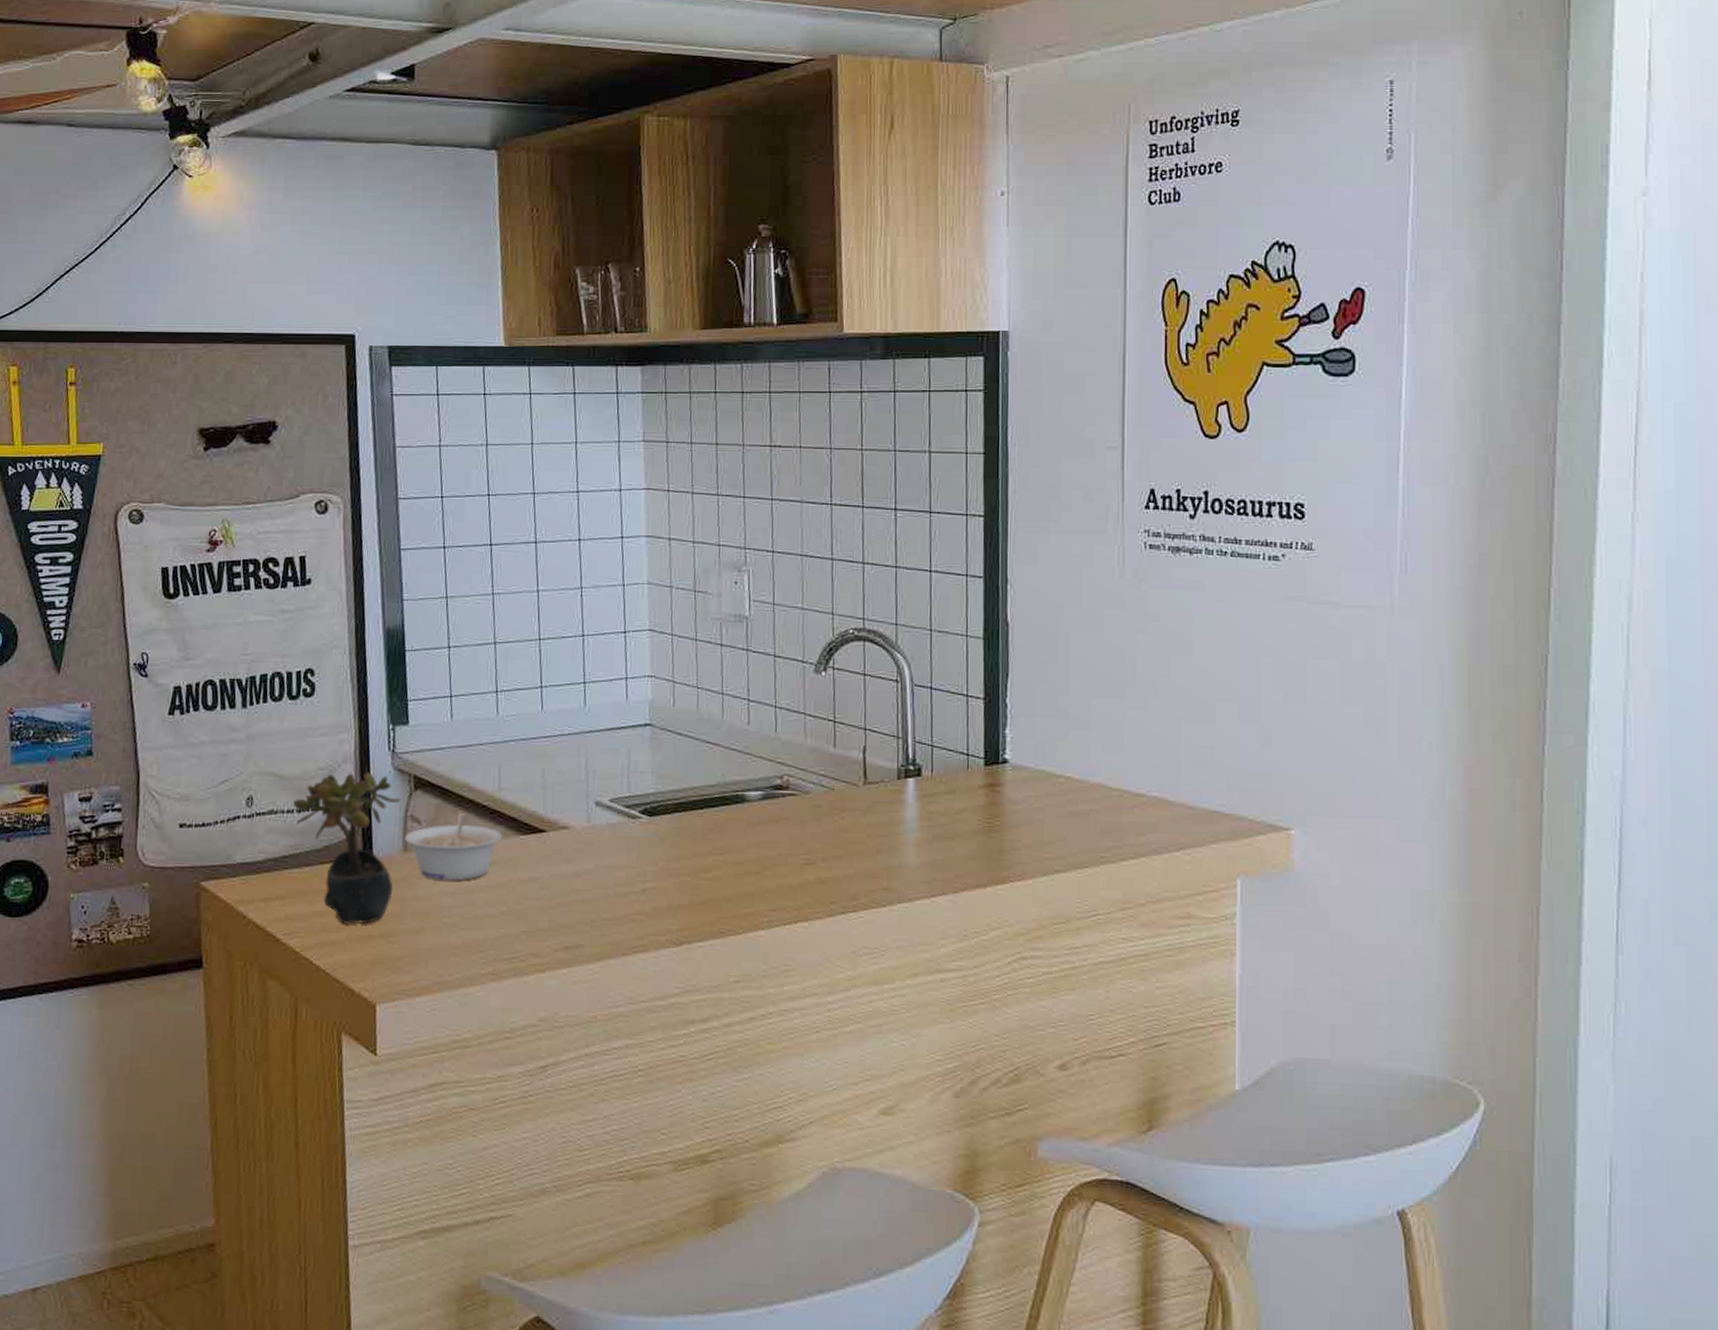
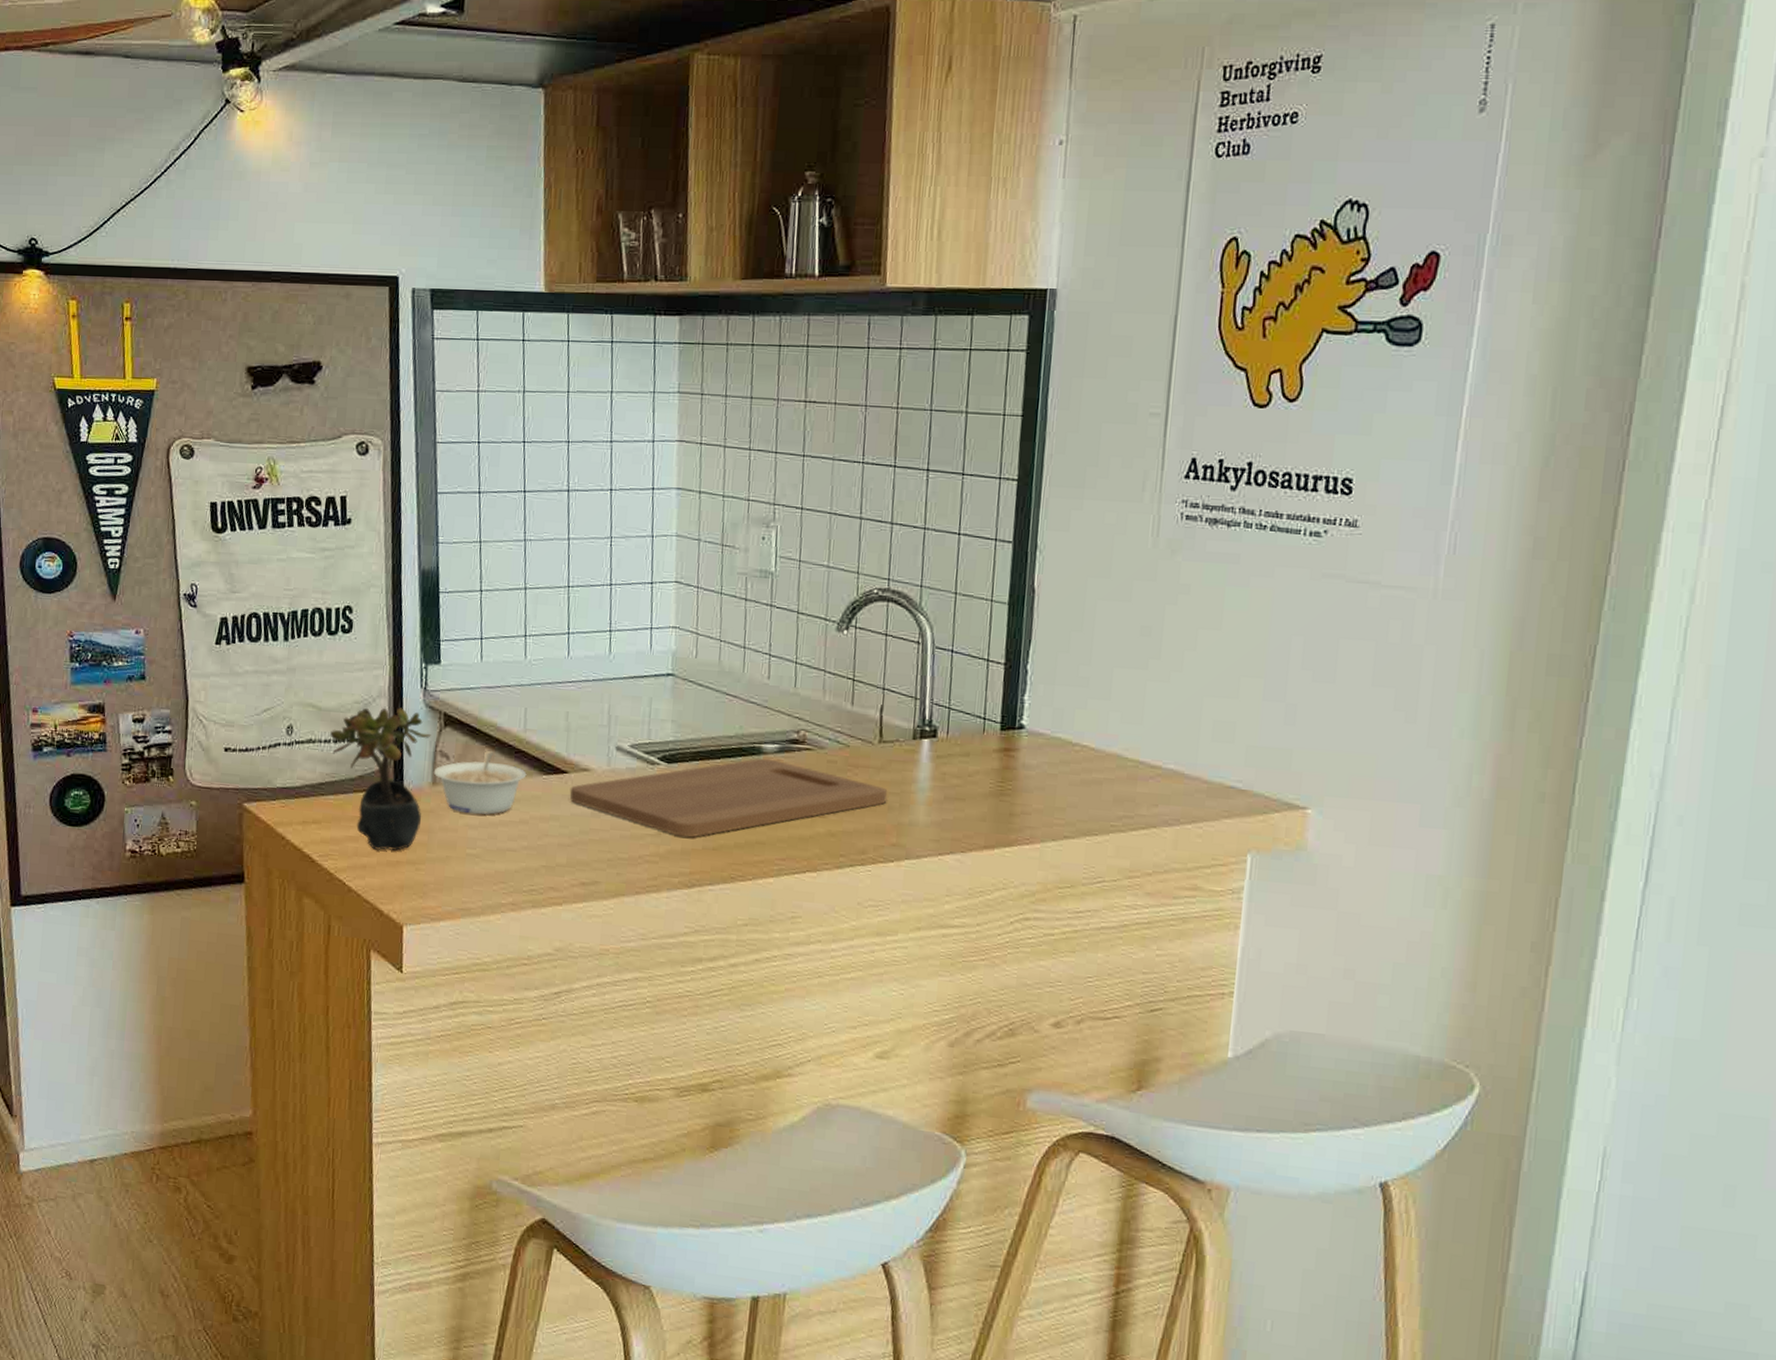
cutting board: none [548,806,876,893] -> present [569,758,888,838]

